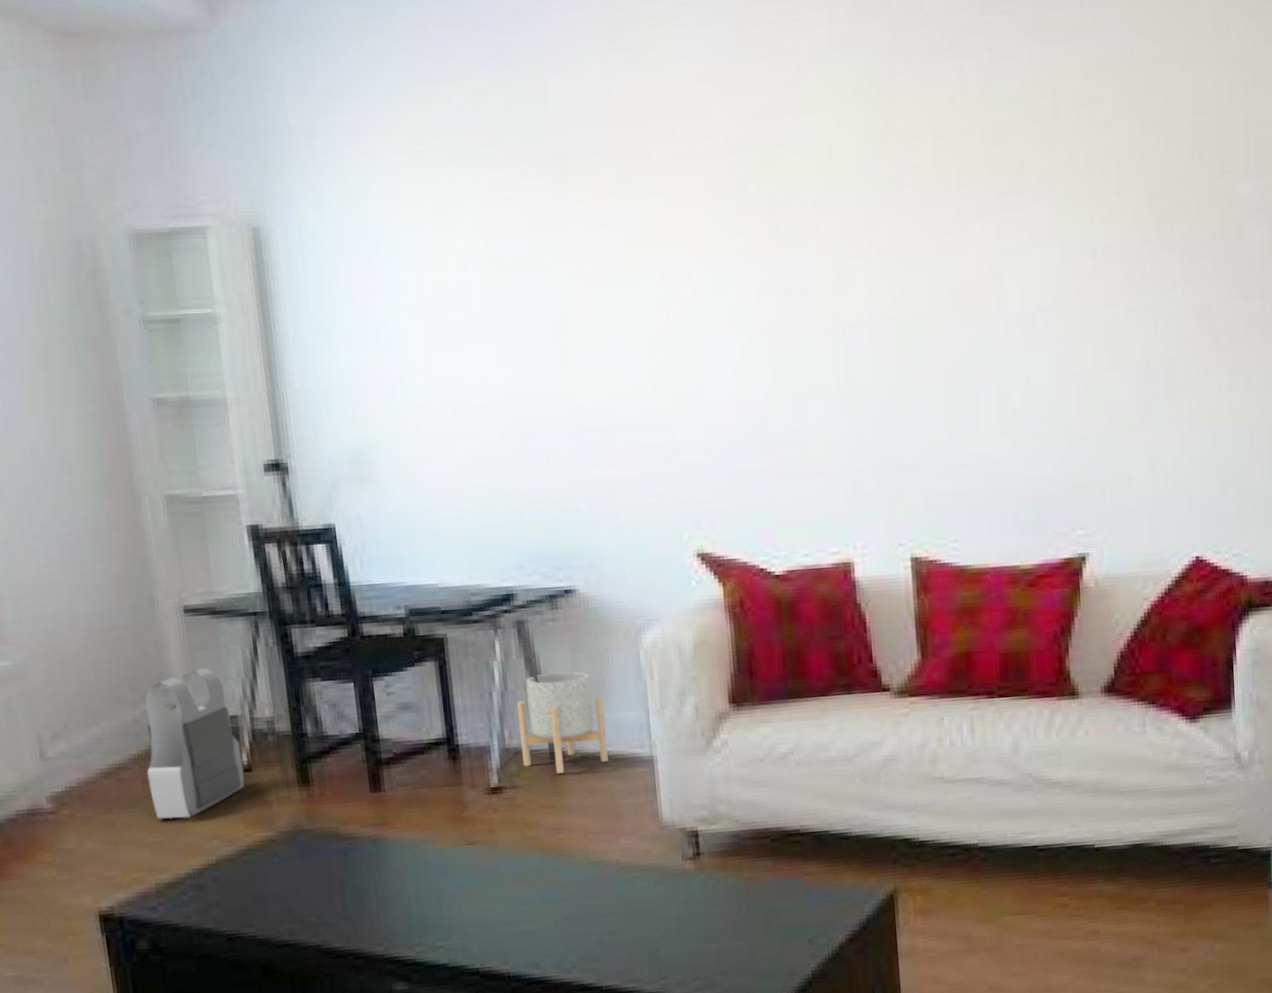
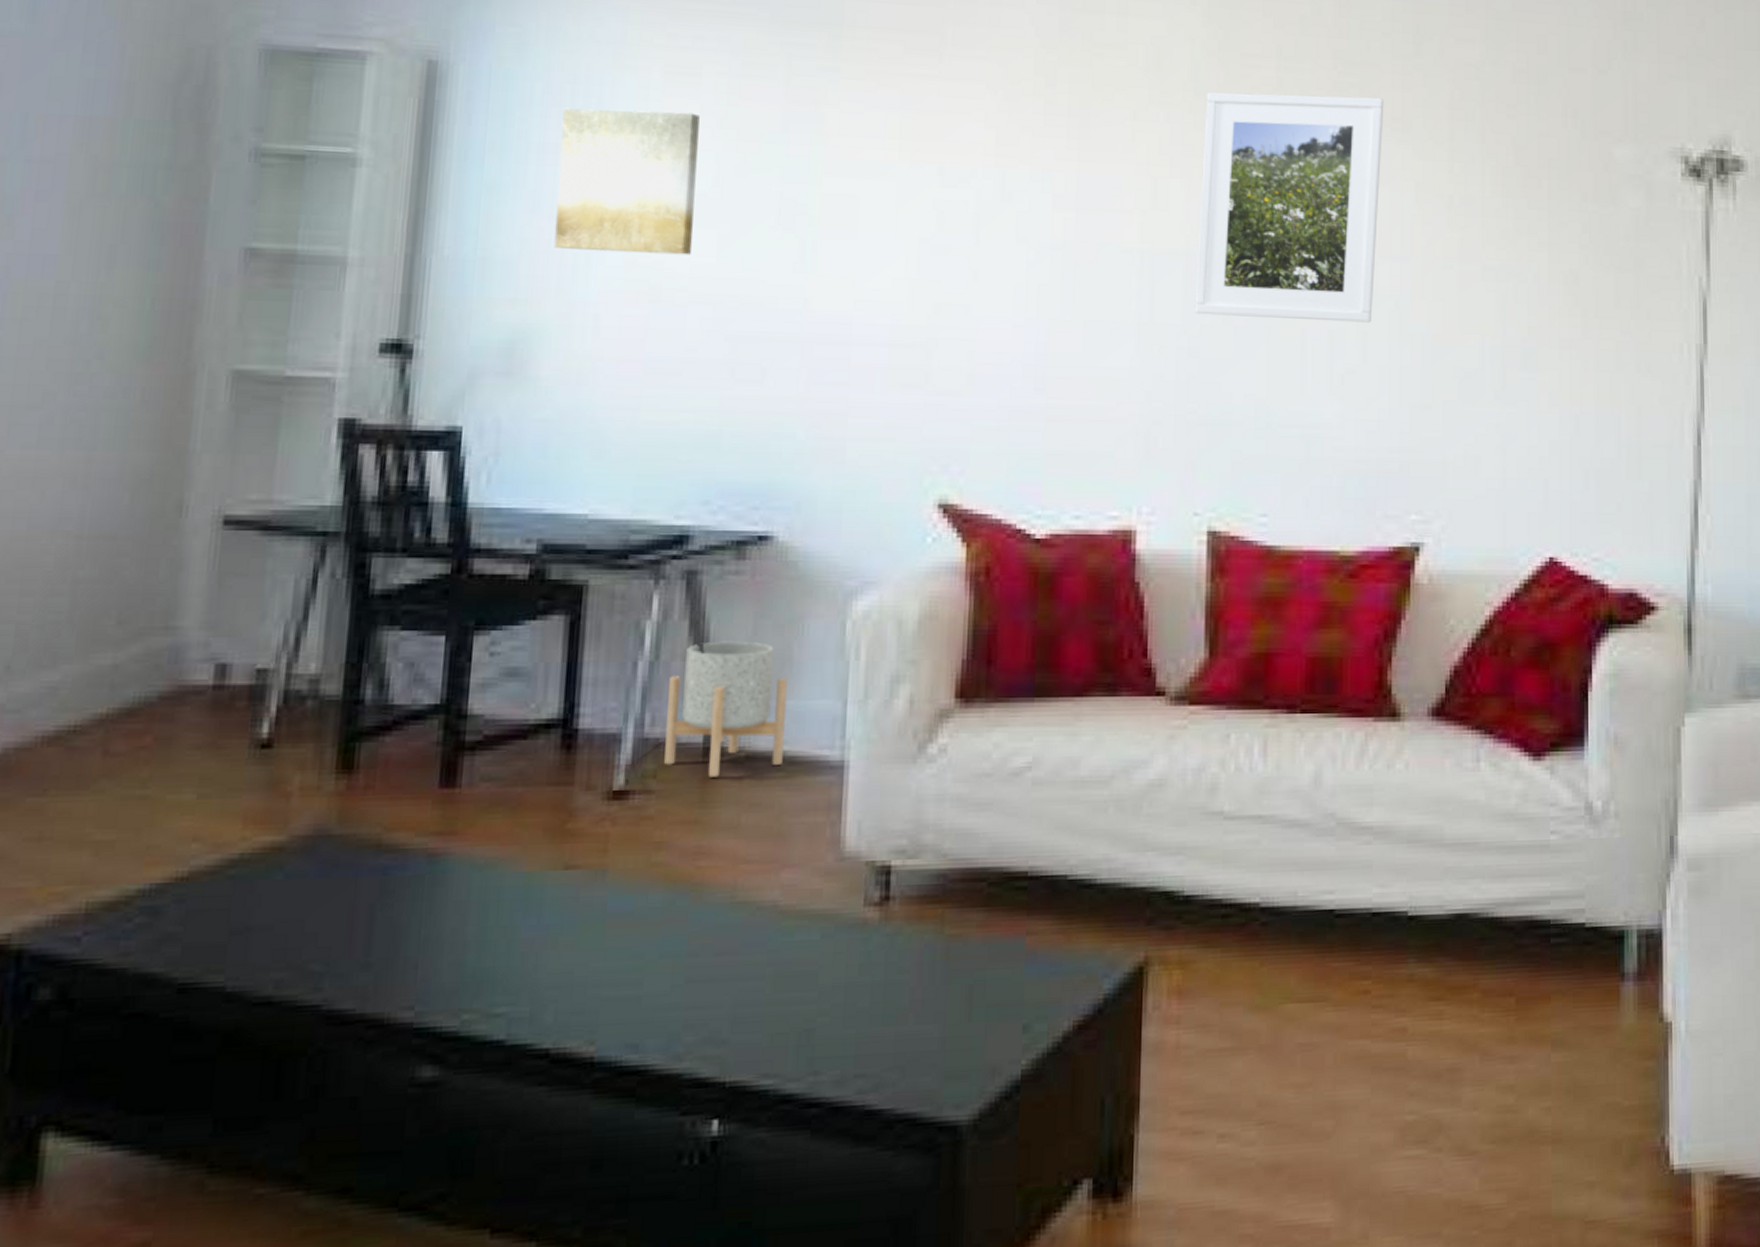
body armor vest: present [145,667,245,819] -> none [111,599,263,809]
wall art: none [360,248,478,374] -> present [554,108,700,255]
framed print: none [875,163,1033,377] -> present [1194,92,1384,323]

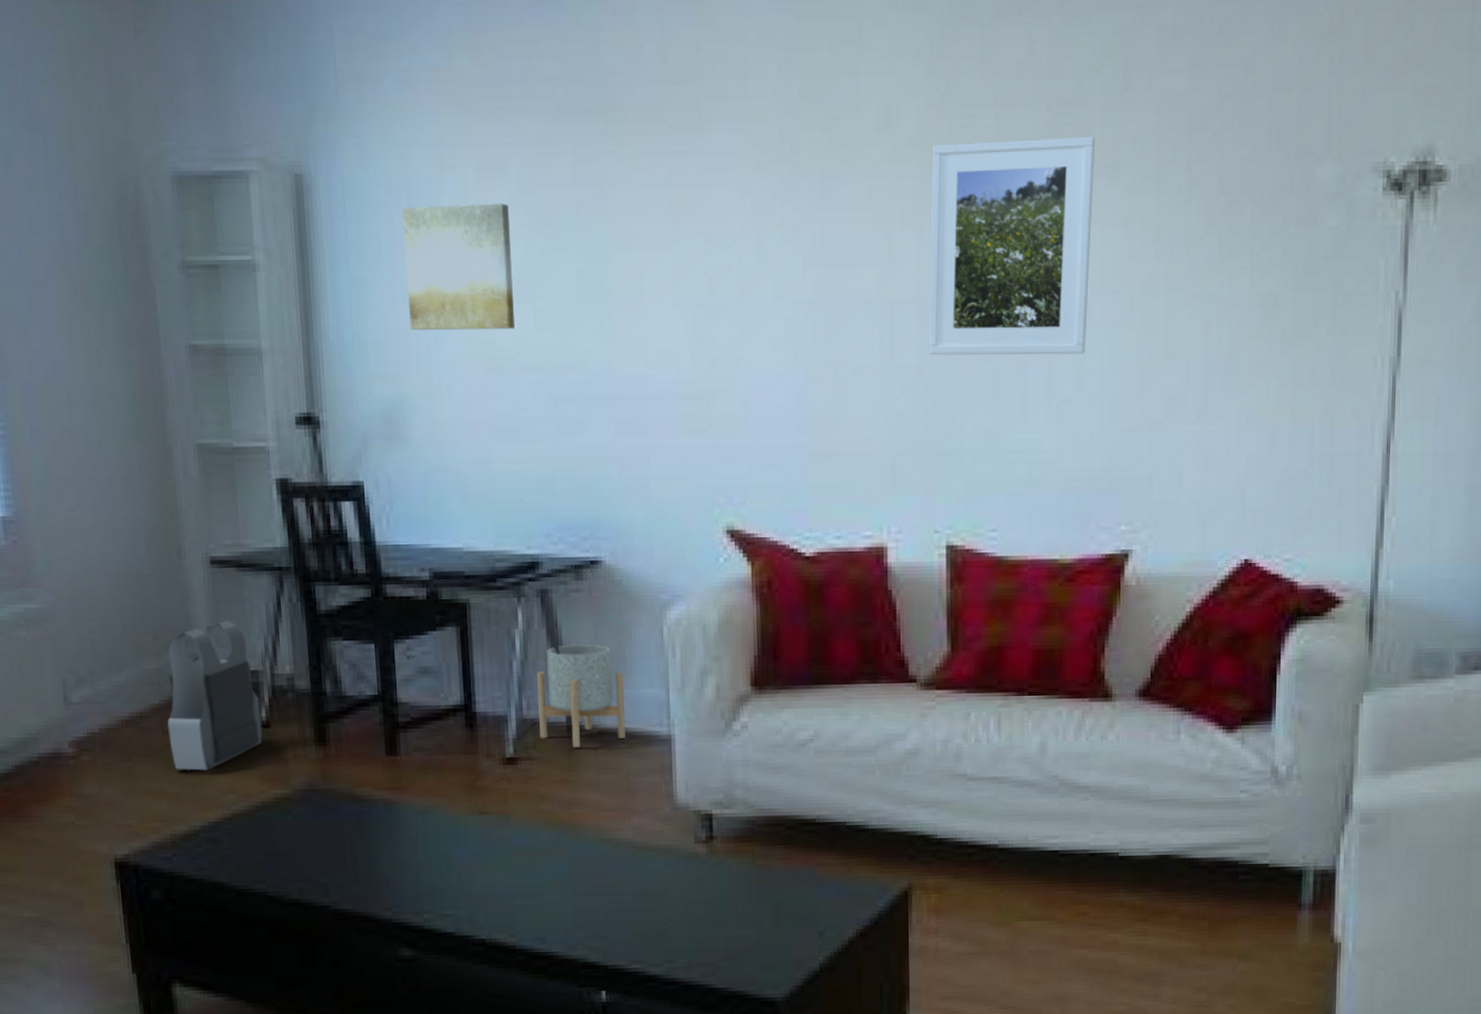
body armor vest: none [111,599,263,809] -> present [167,620,263,771]

